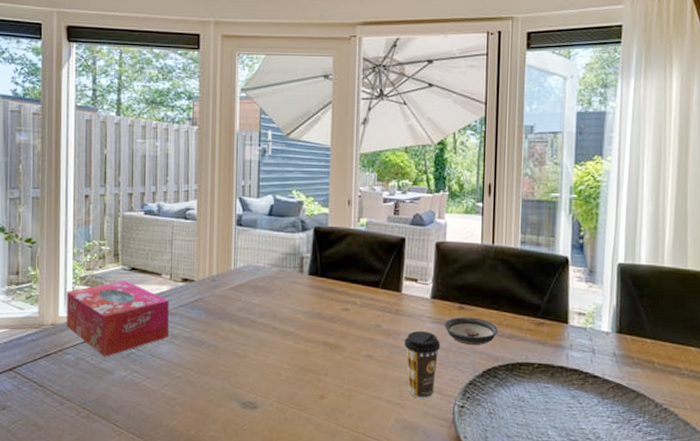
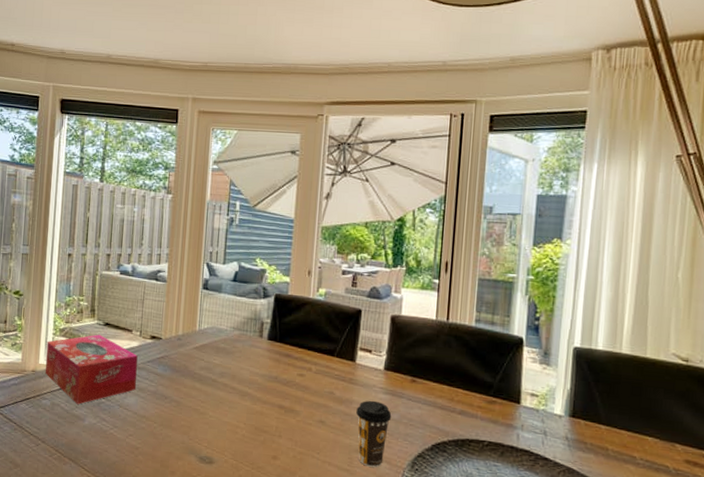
saucer: present [444,317,498,346] -> none [395,389,449,419]

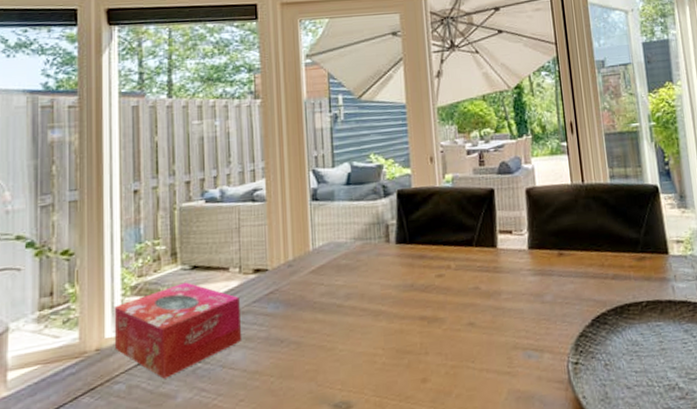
coffee cup: present [356,400,392,467] -> none [507,285,545,363]

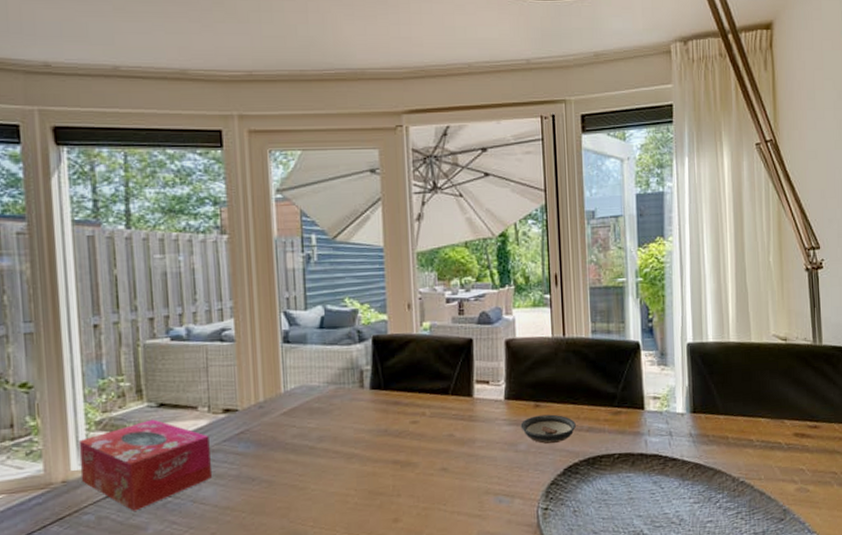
saucer: none [545,262,601,294] -> present [520,414,576,444]

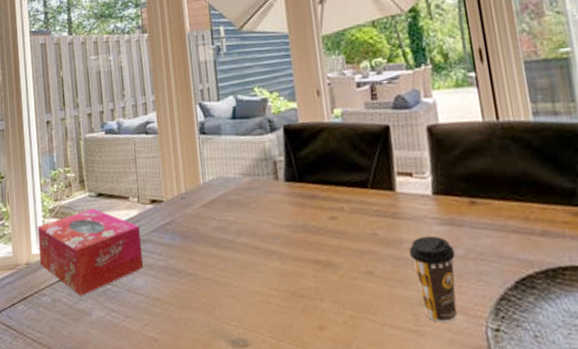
coffee cup: none [481,434,519,507] -> present [409,235,457,322]
saucer: present [520,414,576,444] -> none [454,213,526,250]

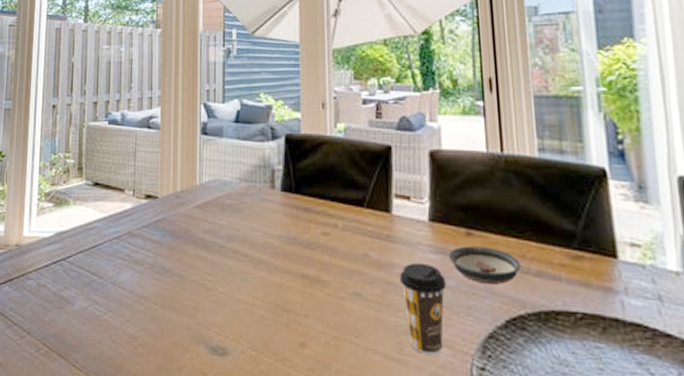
tissue box: present [37,208,144,296] -> none [29,197,132,284]
saucer: none [454,213,526,250] -> present [448,246,521,285]

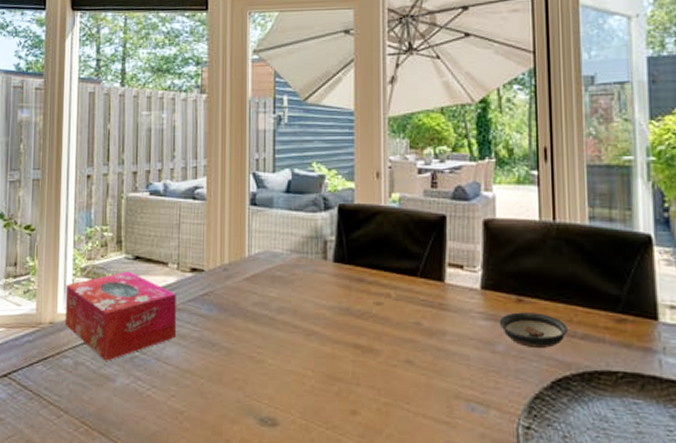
tissue box: none [29,197,132,284] -> present [64,271,177,361]
coffee cup: present [400,262,447,355] -> none [451,329,496,417]

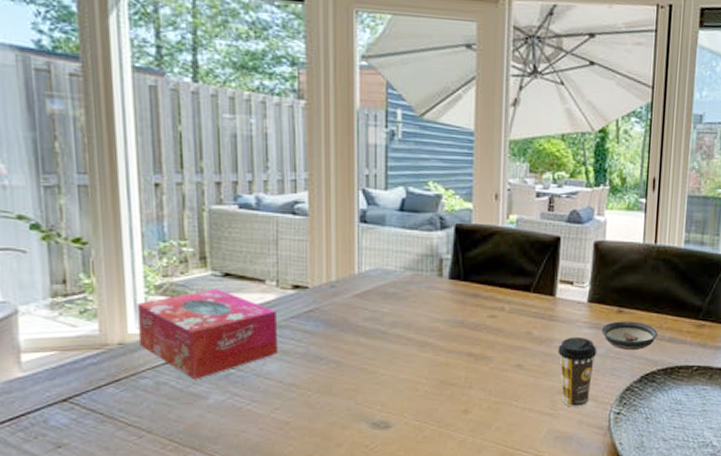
coffee cup: none [451,329,496,417] -> present [558,336,597,407]

